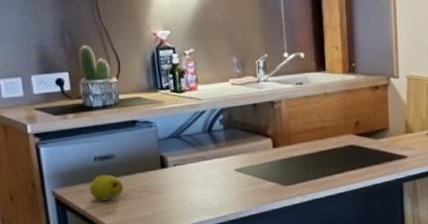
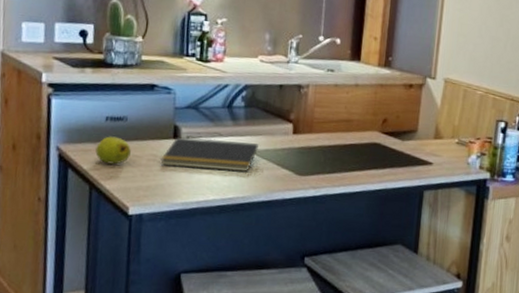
notepad: none [152,162,243,195] -> present [160,137,260,172]

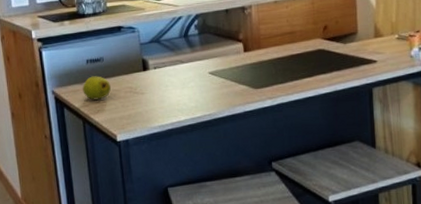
notepad: present [160,137,260,172] -> none [136,65,217,96]

